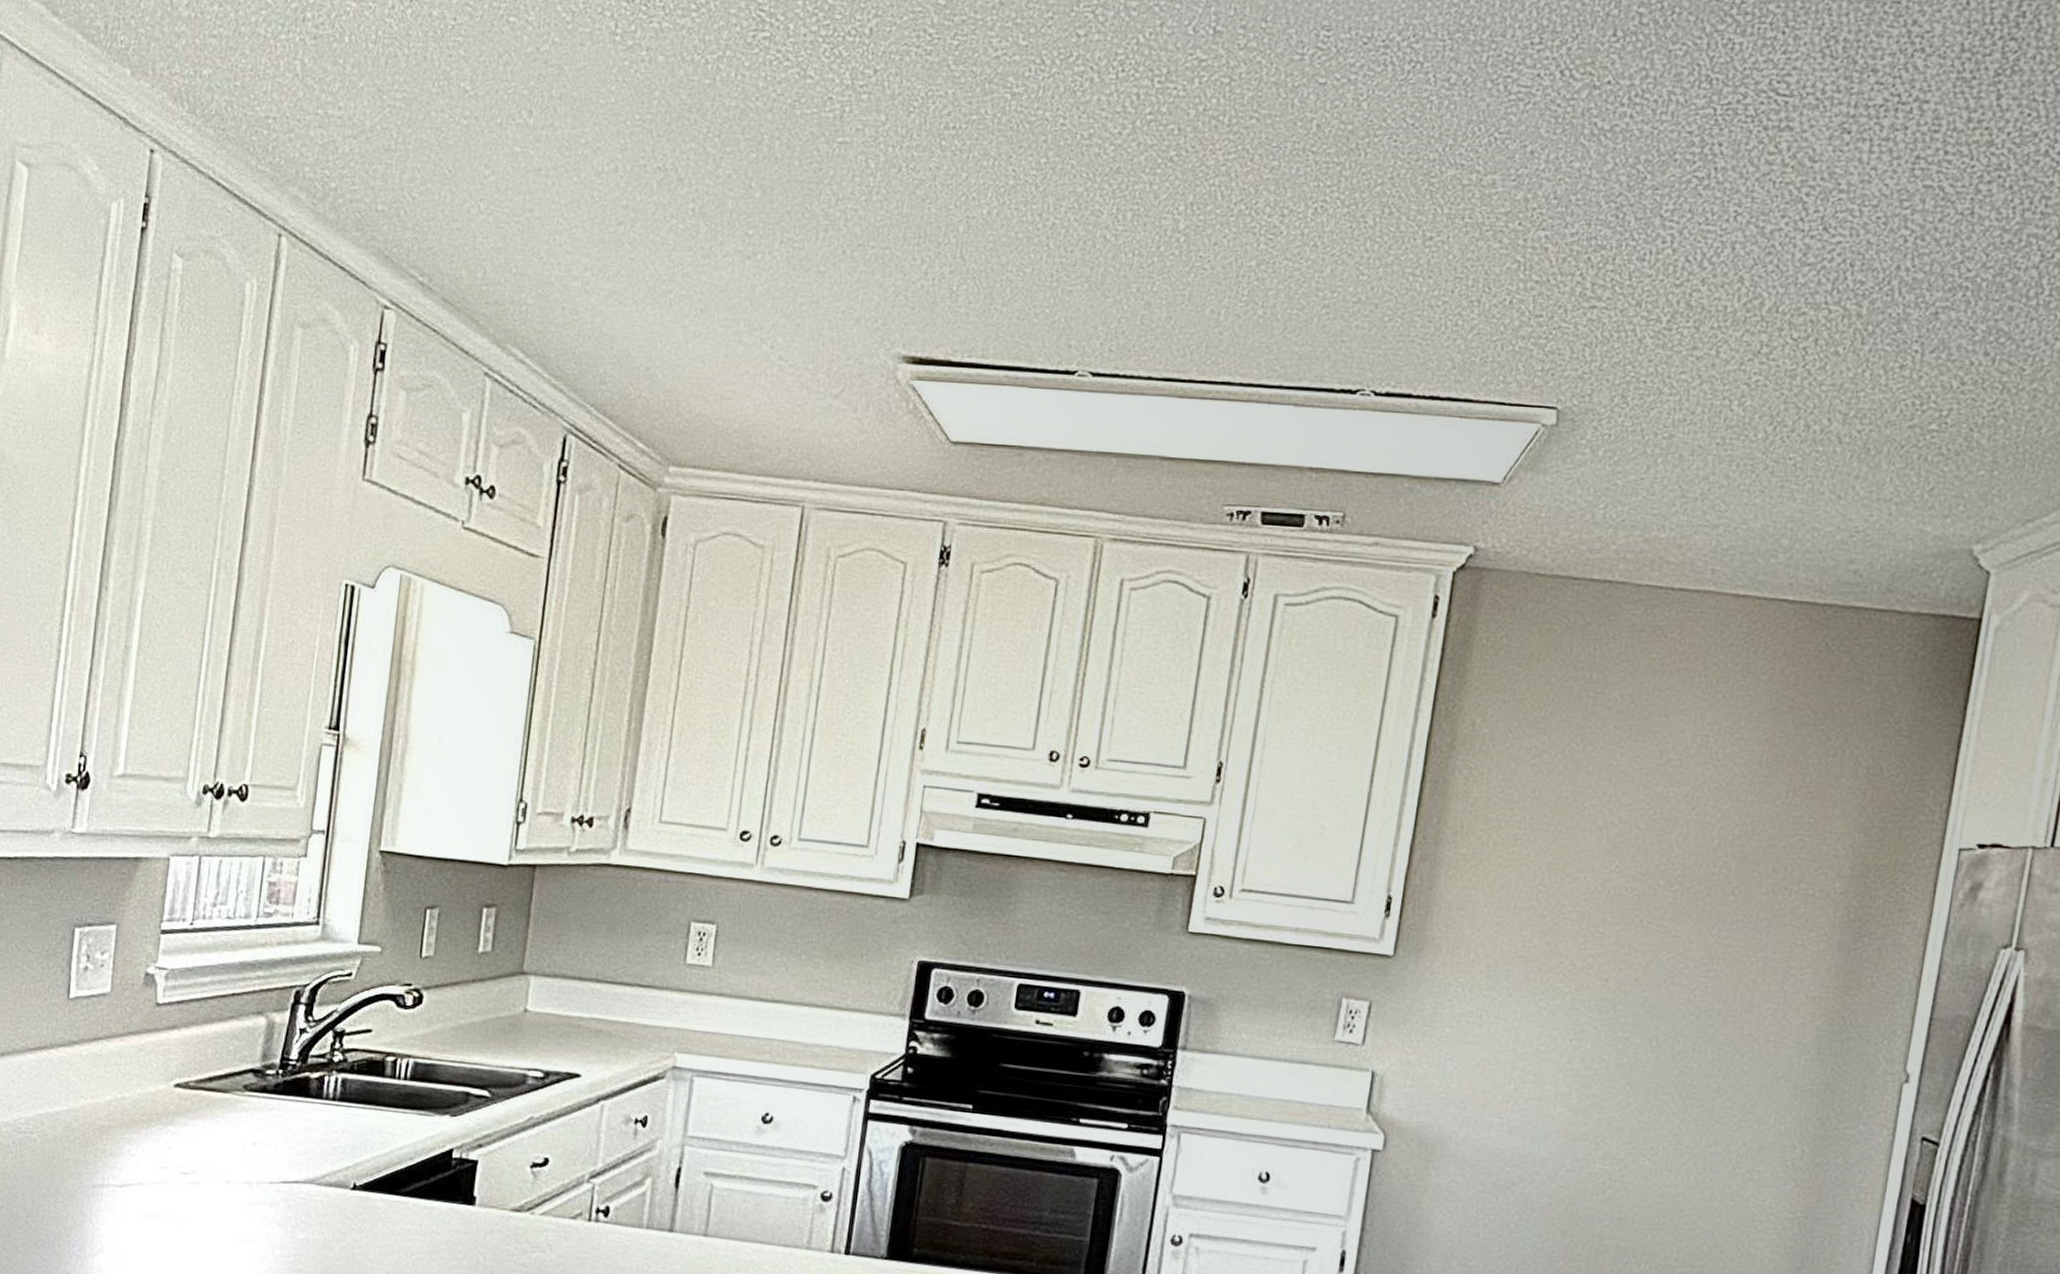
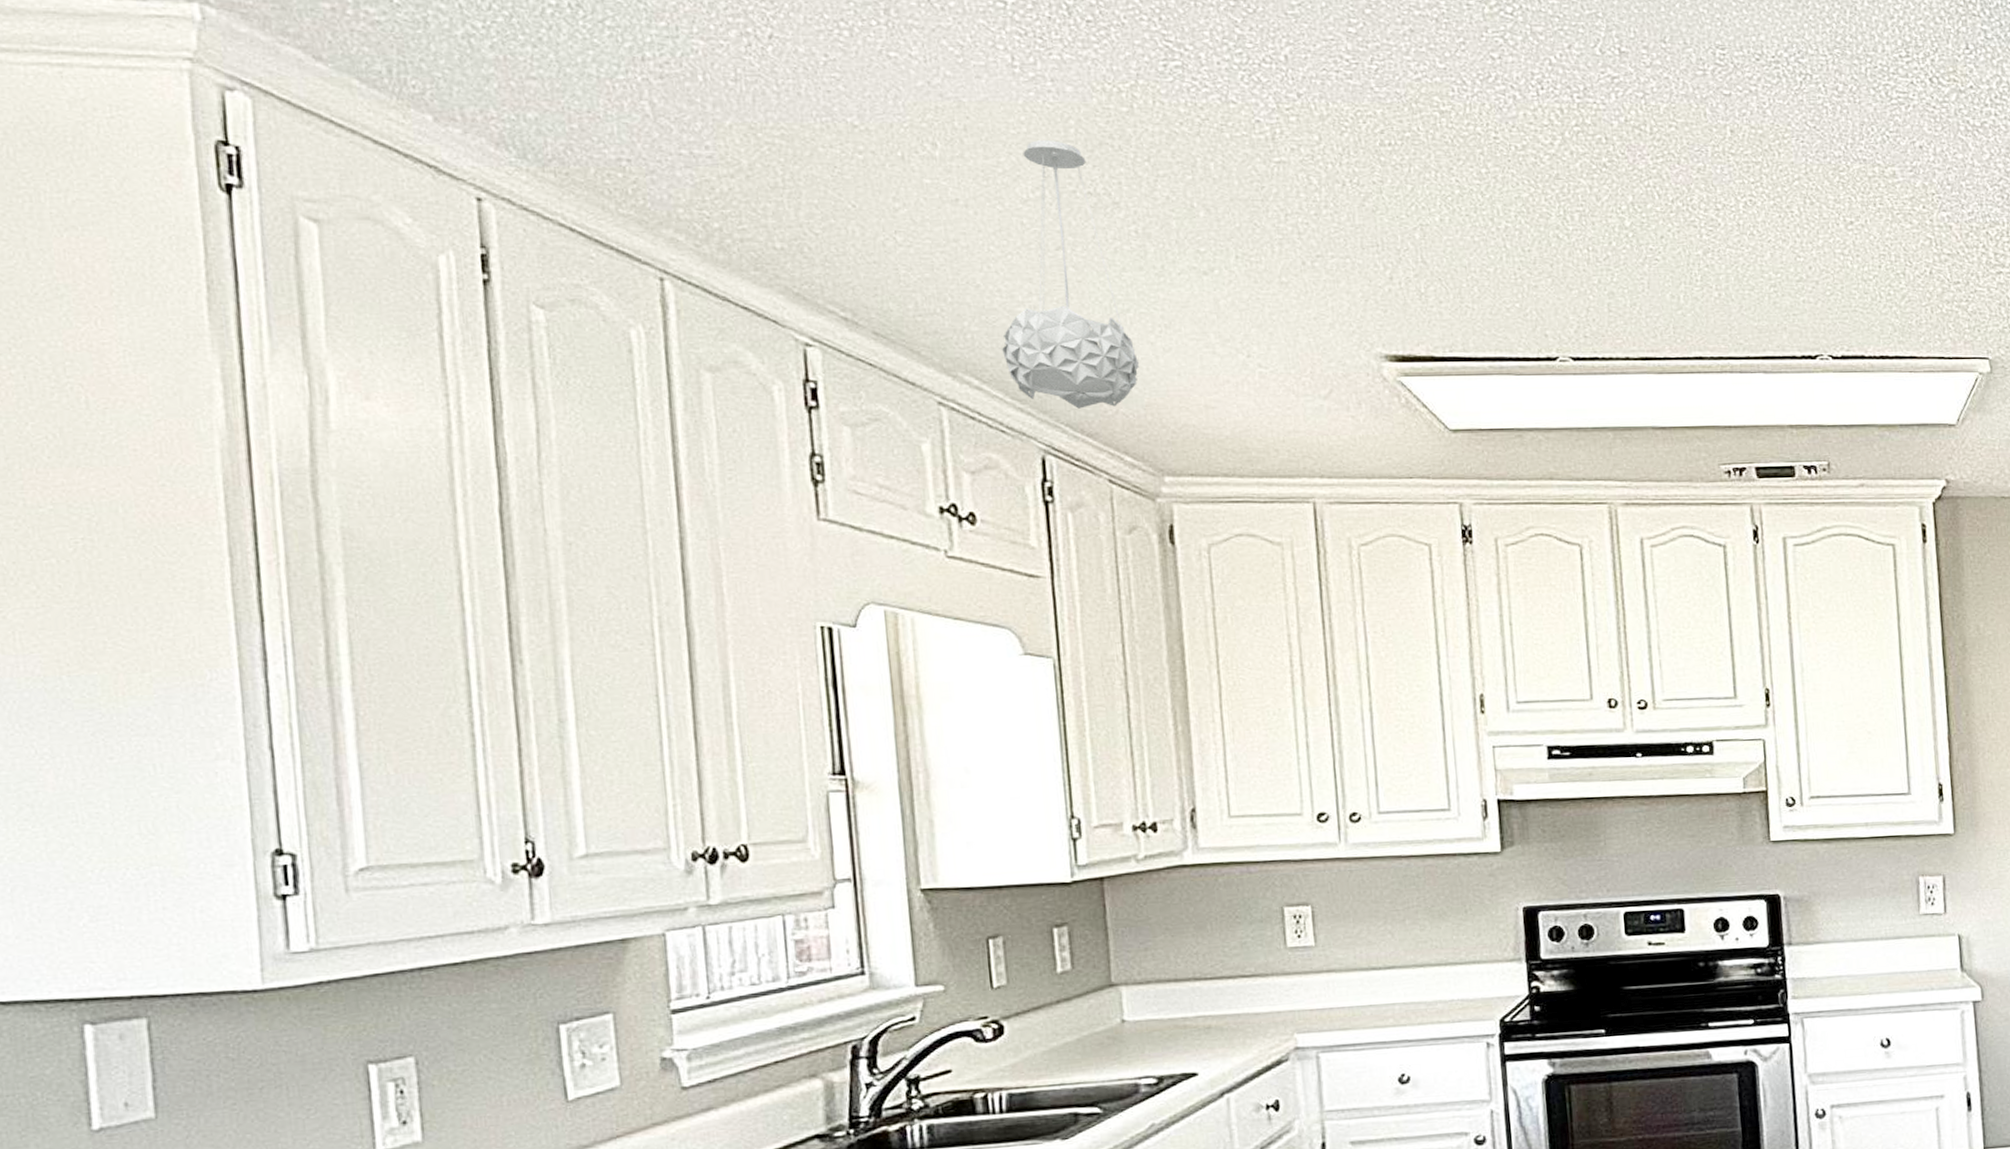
pendant light: none [549,111,670,390] -> present [1002,140,1140,409]

